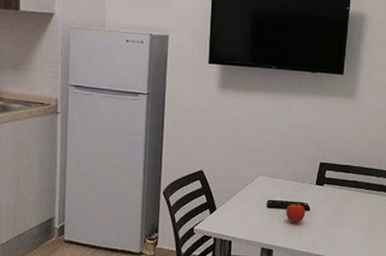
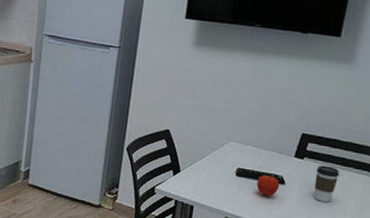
coffee cup: none [334,189,354,222] -> present [313,165,340,202]

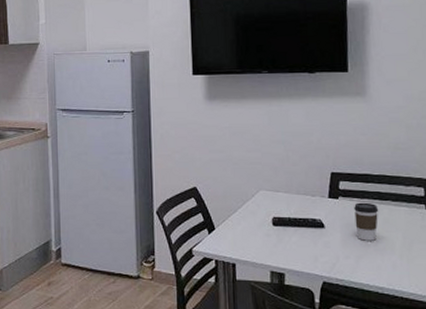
fruit: present [256,175,280,197] -> none [295,220,320,244]

